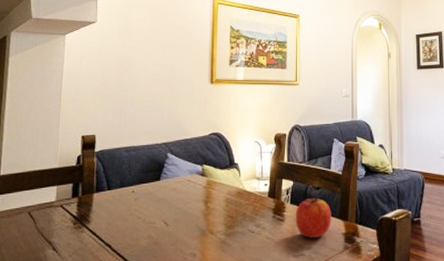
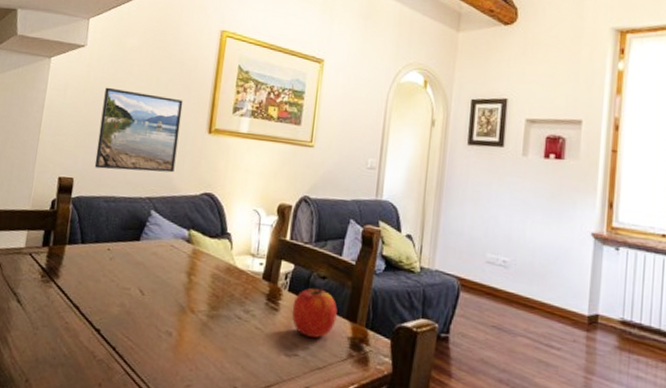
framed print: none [113,55,187,124] -> present [94,87,184,173]

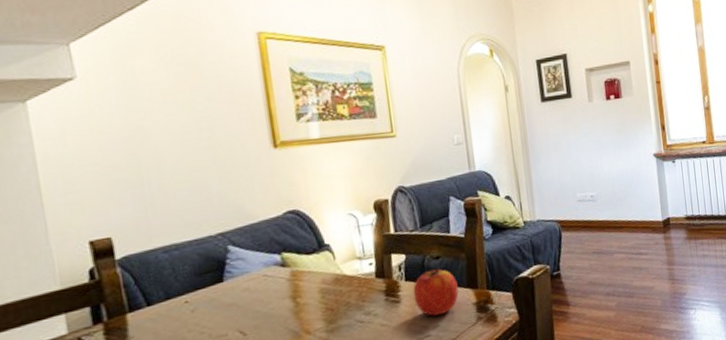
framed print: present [94,87,184,173] -> none [122,118,244,219]

